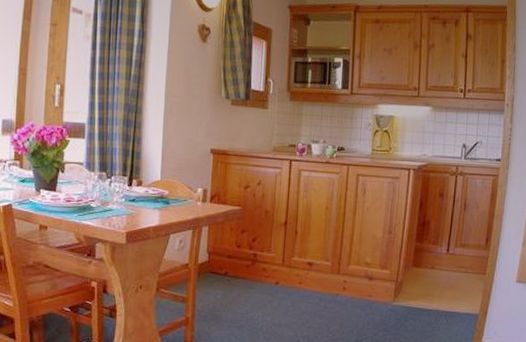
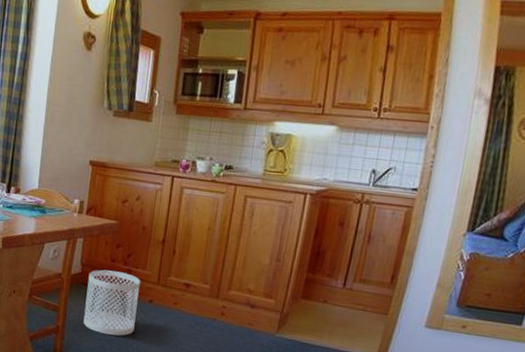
waste basket: none [213,256,267,321] -> present [83,269,141,336]

